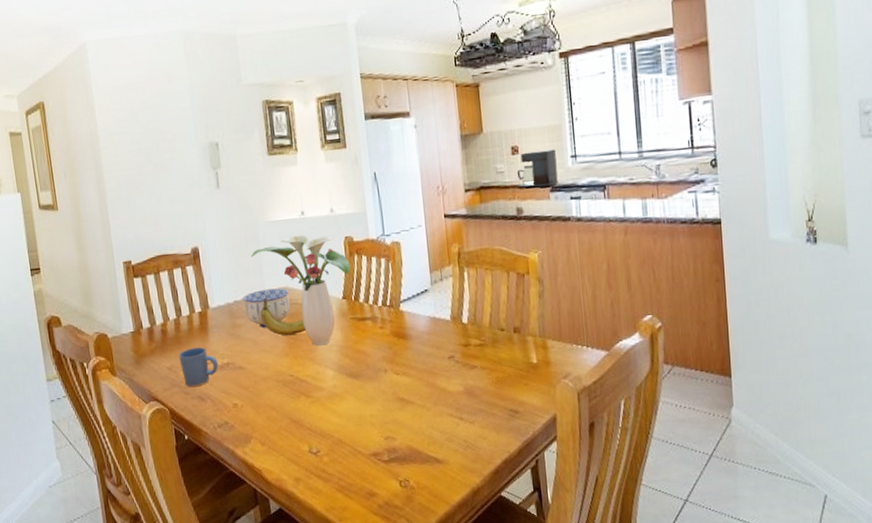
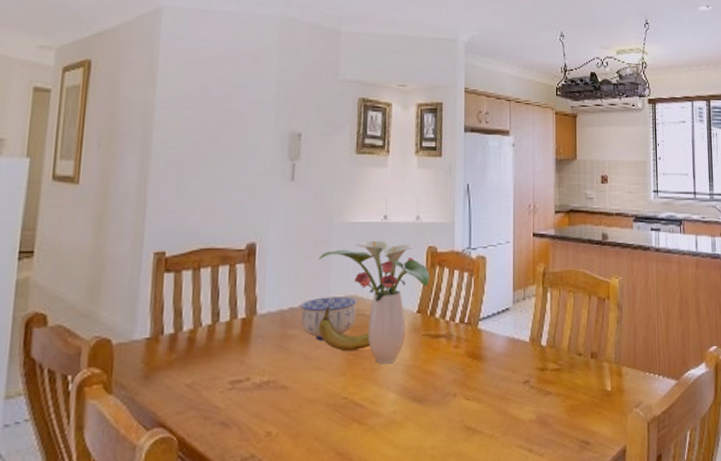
mug: present [178,347,219,388] -> none [204,361,256,411]
coffee maker: present [516,149,558,189] -> none [604,182,641,217]

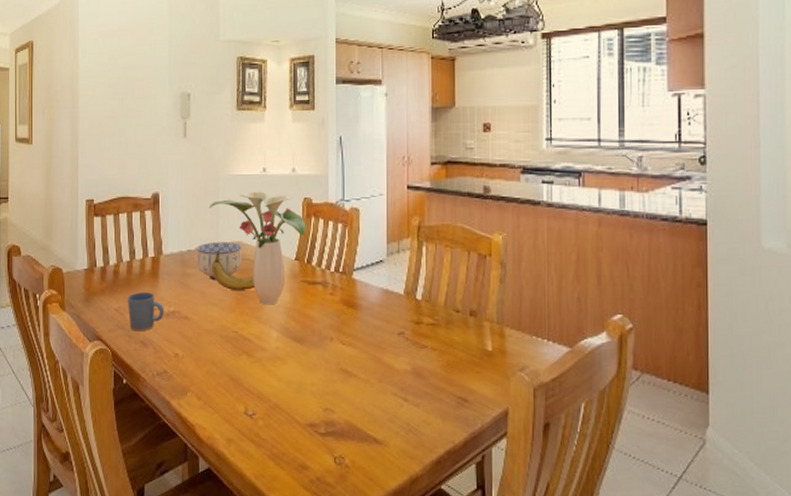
mug: none [204,361,256,411] -> present [127,292,165,332]

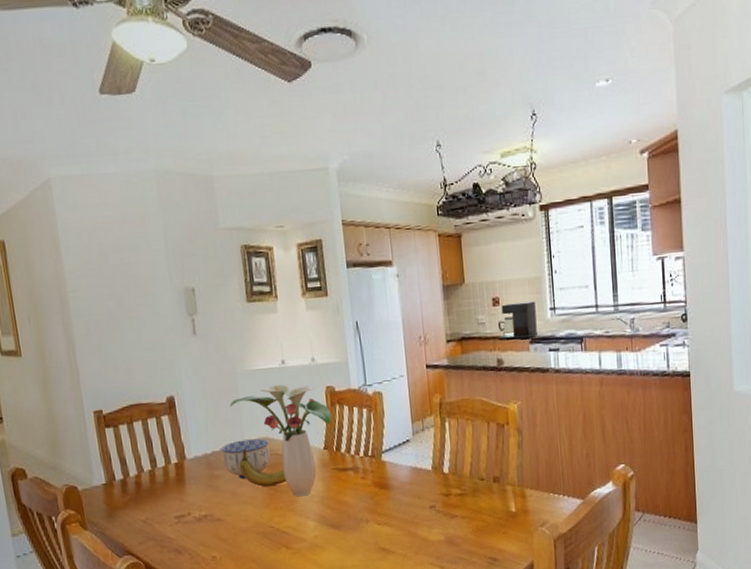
mug: present [127,292,165,332] -> none [153,499,196,541]
coffee maker: none [487,130,530,169] -> present [497,301,537,341]

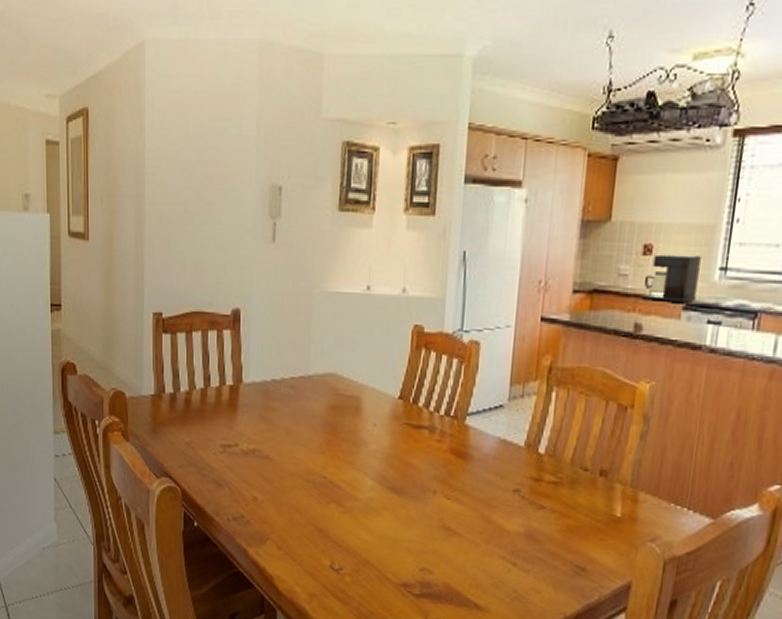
bowl: present [221,438,271,479] -> none [282,371,337,417]
flower arrangement: present [230,384,332,497] -> none [300,313,415,449]
fruit: present [239,448,286,487] -> none [299,381,349,431]

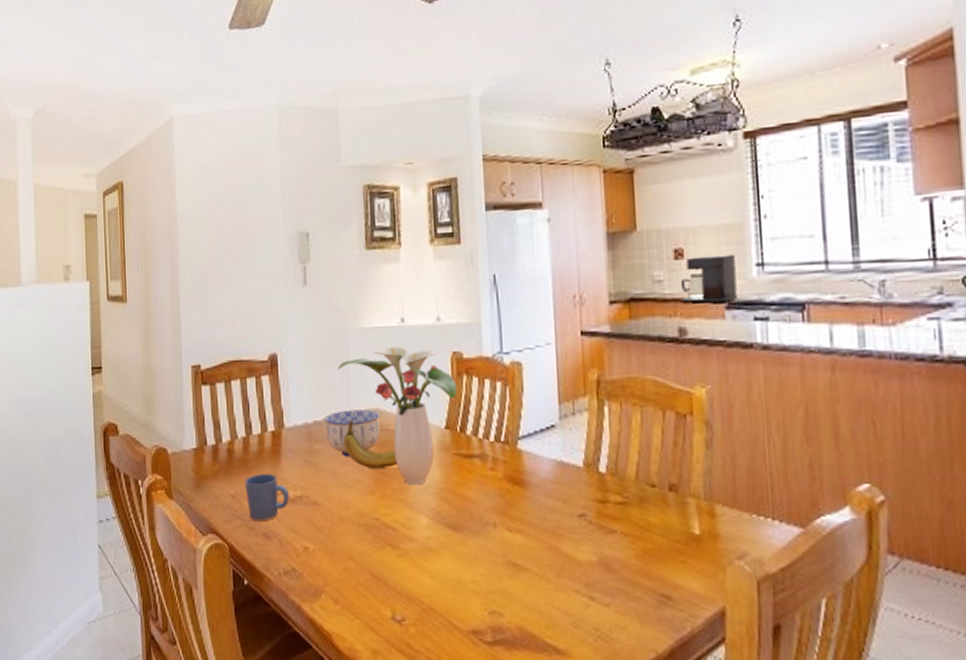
mug: none [200,425,244,470] -> present [244,474,290,522]
bowl: none [282,371,337,417] -> present [324,409,381,457]
fruit: none [299,381,349,431] -> present [343,419,397,469]
flower arrangement: none [300,313,415,449] -> present [338,346,457,485]

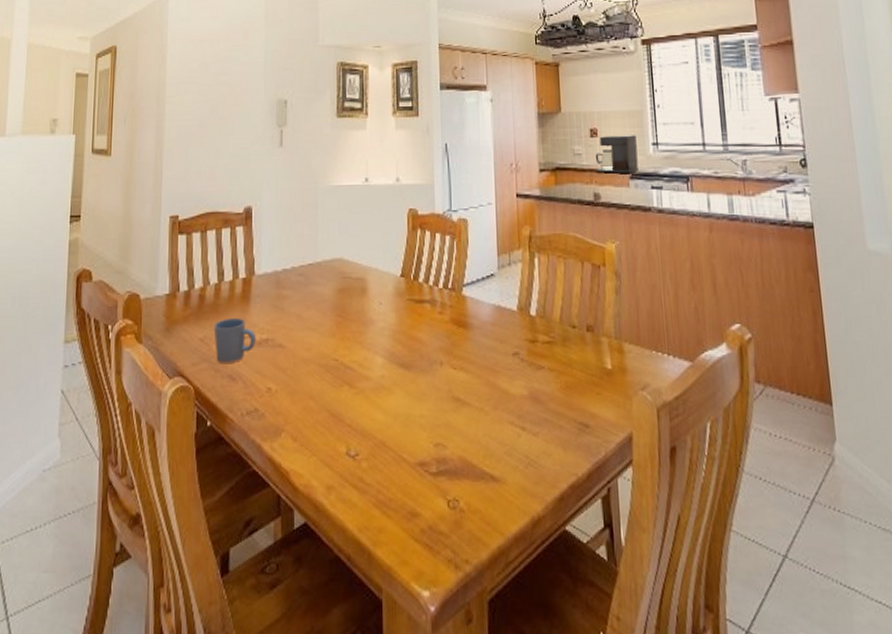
bowl: present [324,409,381,457] -> none [292,259,344,302]
flower arrangement: present [338,346,457,485] -> none [307,203,412,328]
fruit: present [343,419,397,469] -> none [309,268,357,314]

